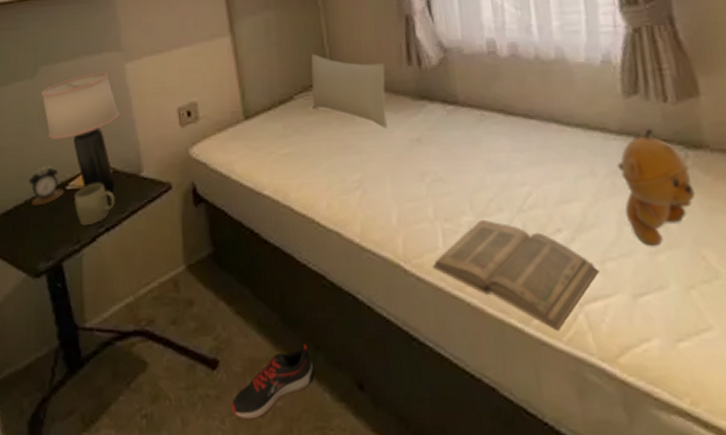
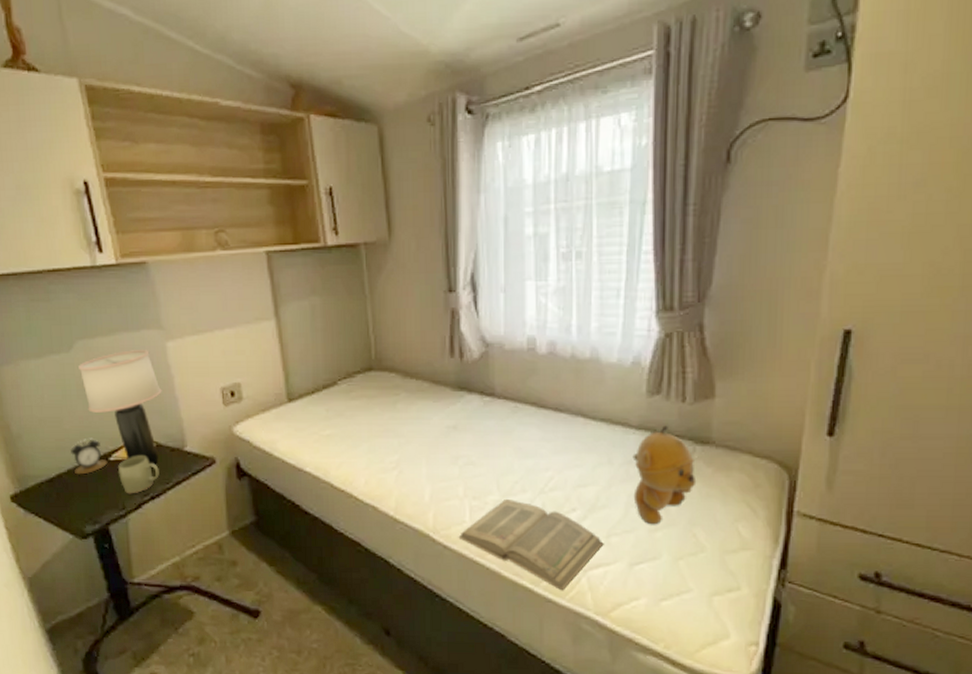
athletic shoe: present [231,344,315,419] -> none [271,598,347,657]
pillow: present [311,53,387,128] -> none [355,341,428,415]

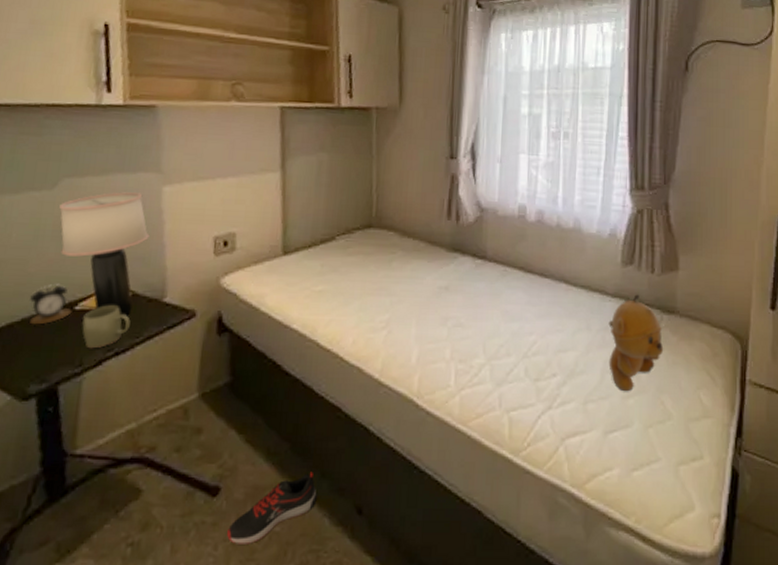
athletic shoe: none [271,598,347,657] -> present [227,471,317,544]
book: present [458,498,604,591] -> none [442,362,581,461]

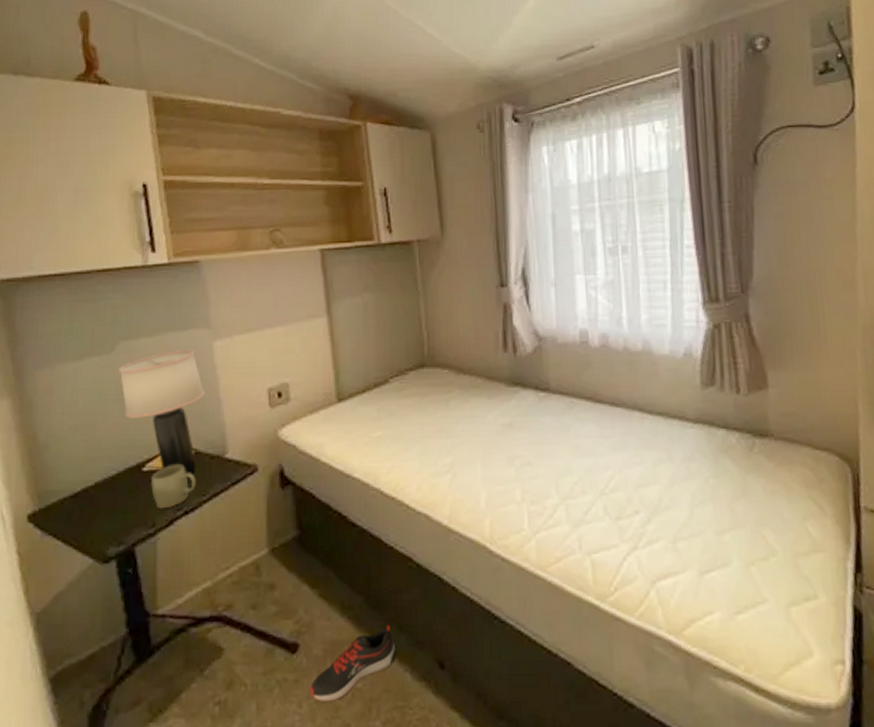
alarm clock: present [30,283,72,325] -> none [101,446,141,488]
stuffed bear: present [608,294,664,391] -> none [692,418,760,526]

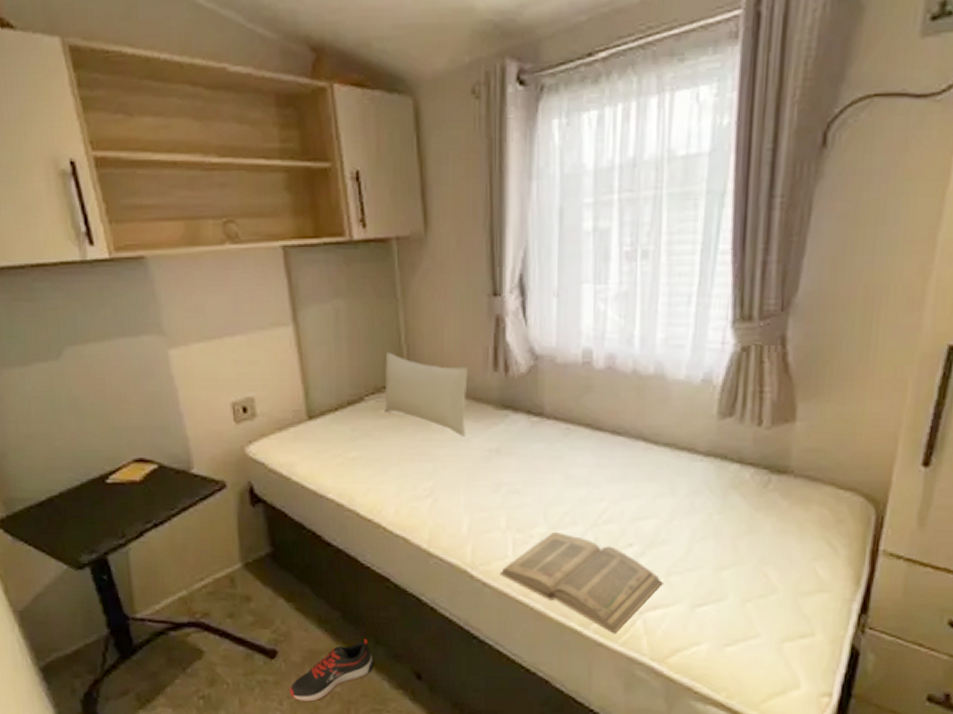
table lamp: present [119,350,206,475] -> none [69,358,165,488]
mug: present [150,465,196,509] -> none [115,478,163,521]
pillow: none [407,337,481,413] -> present [384,351,468,437]
book: none [517,501,671,607] -> present [499,531,663,634]

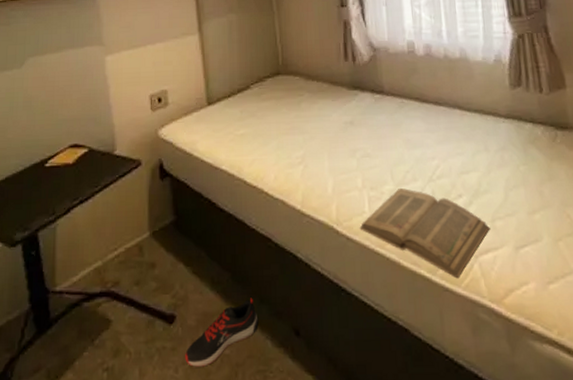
pillow: present [384,351,468,437] -> none [265,50,326,113]

